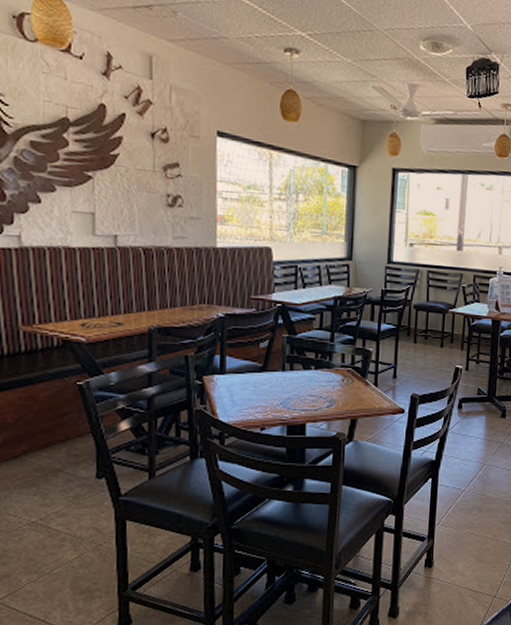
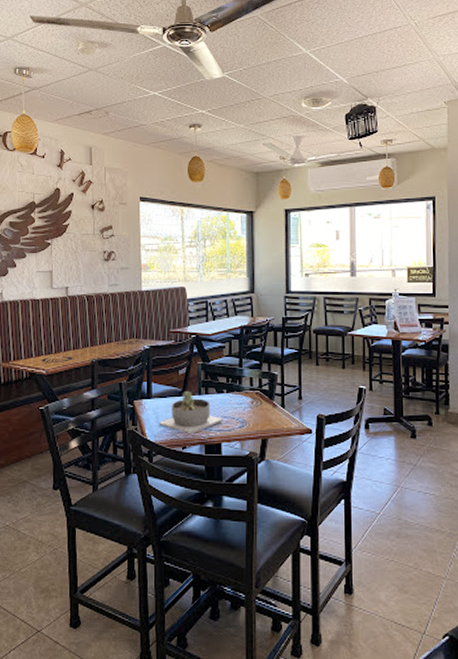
succulent planter: none [233,366,309,413] -> present [158,390,222,434]

